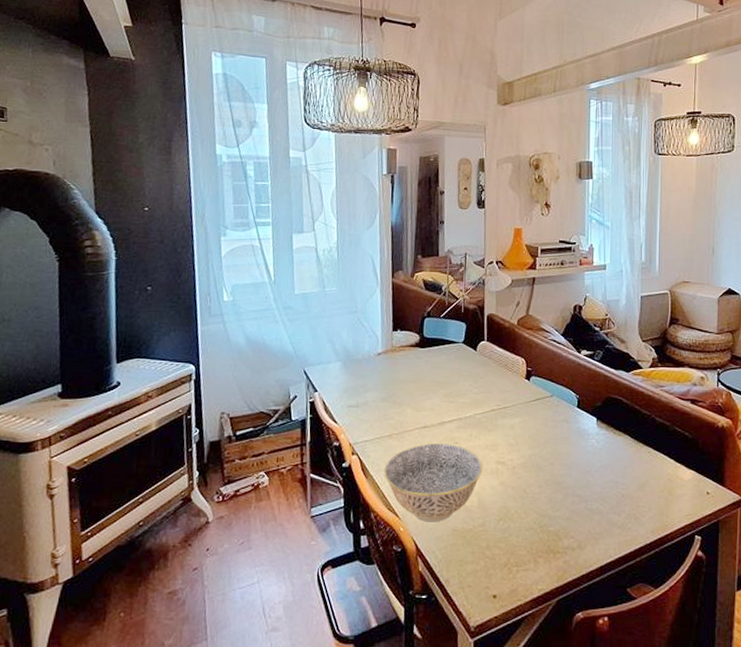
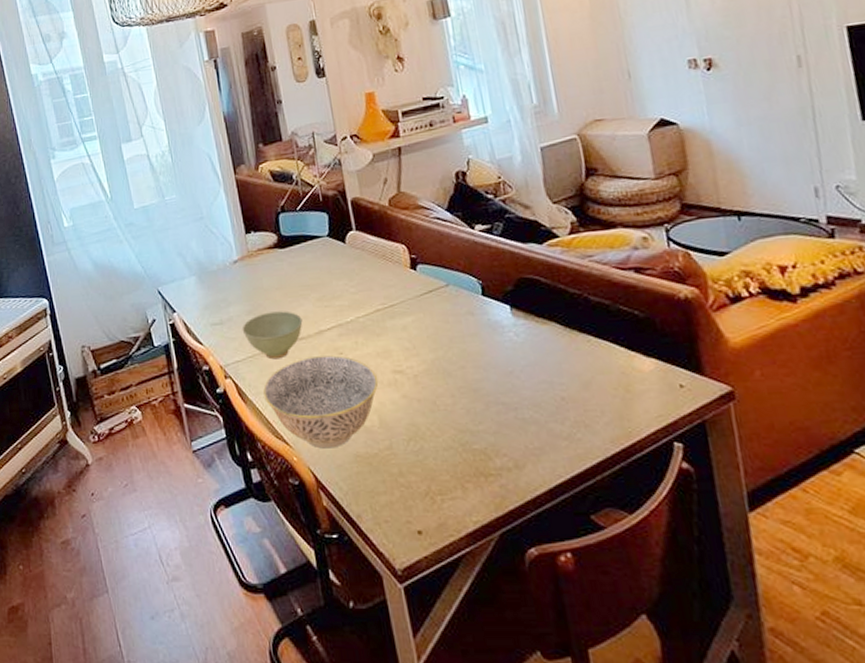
bowl: none [374,401,429,443] -> present [242,311,303,360]

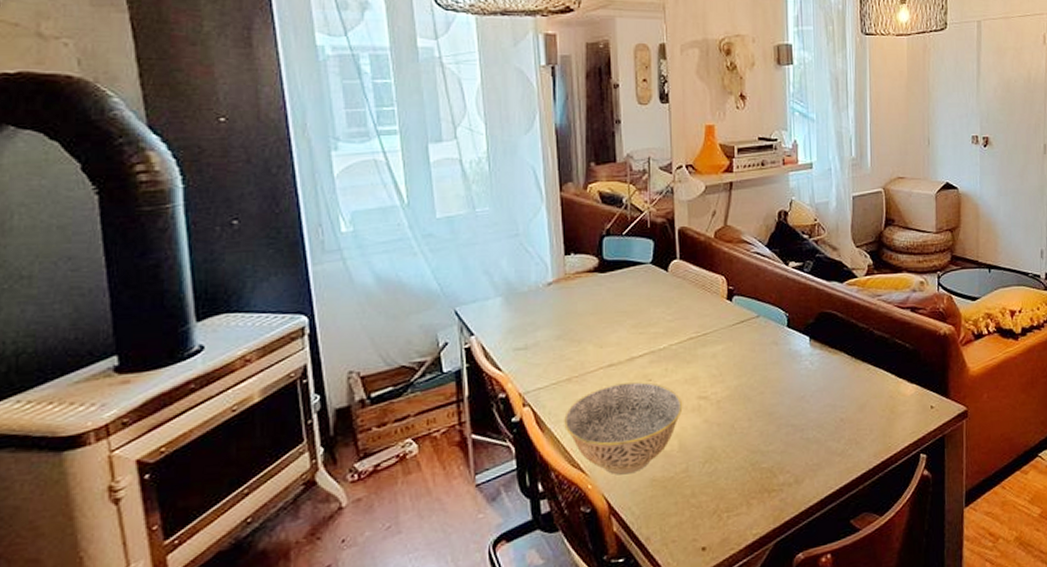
bowl: present [242,311,303,360] -> none [548,337,615,387]

